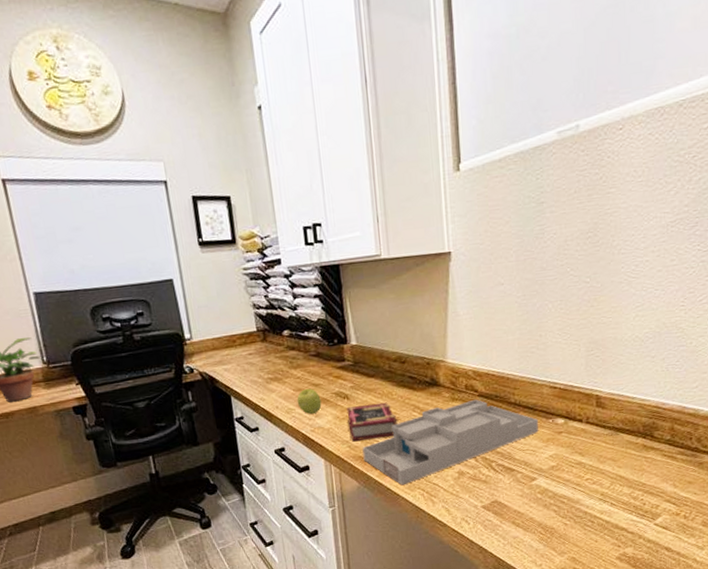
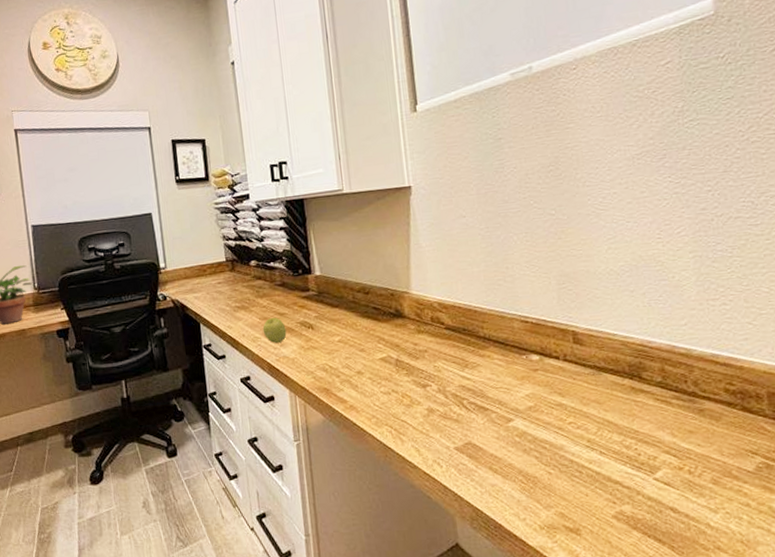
book: present [346,402,397,441] -> none [311,333,362,372]
desk organizer: present [362,399,538,486] -> none [327,332,512,421]

